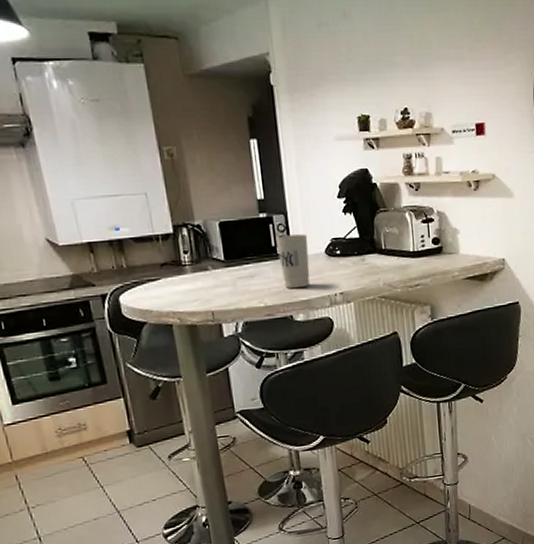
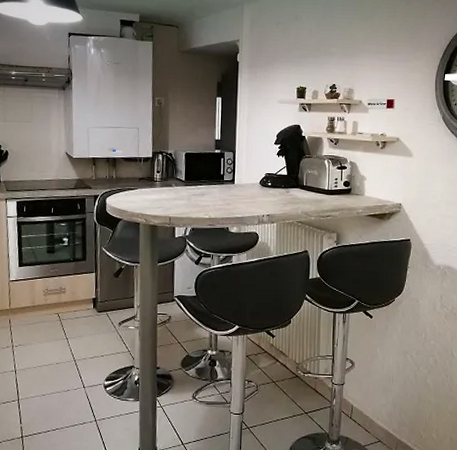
cup: present [275,234,310,289] -> none [224,167,248,208]

